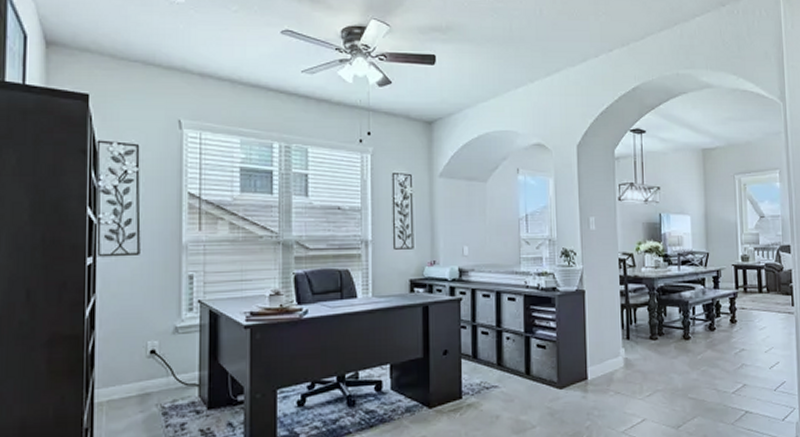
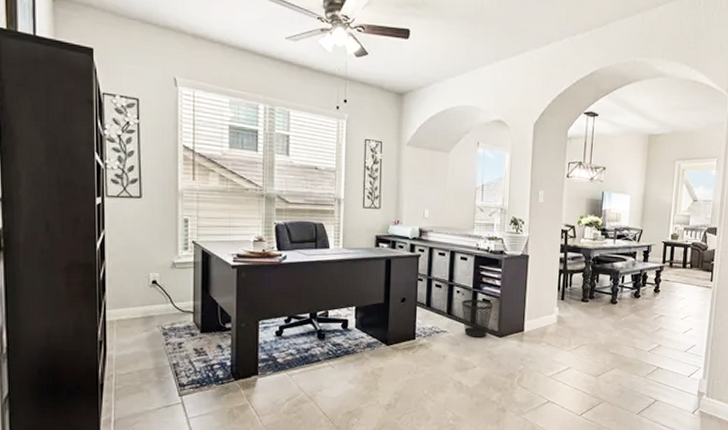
wastebasket: none [513,345,550,391] -> present [462,299,494,337]

